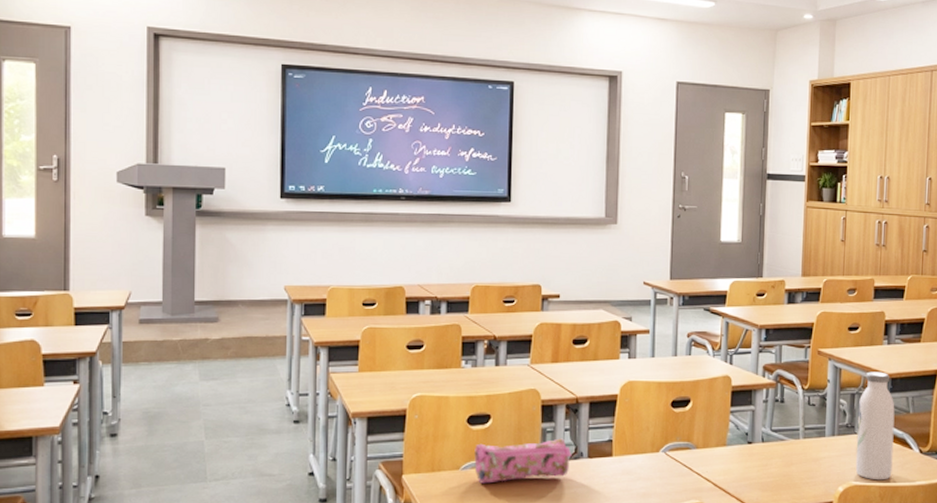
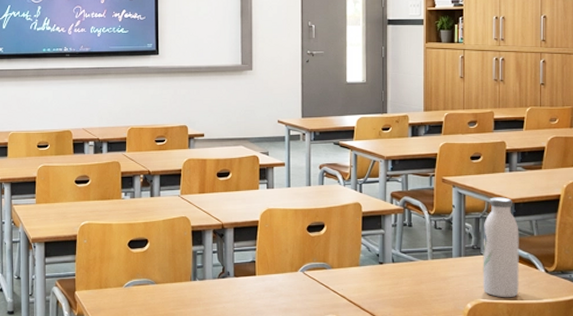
pencil case: present [474,438,572,484] -> none [135,259,220,299]

